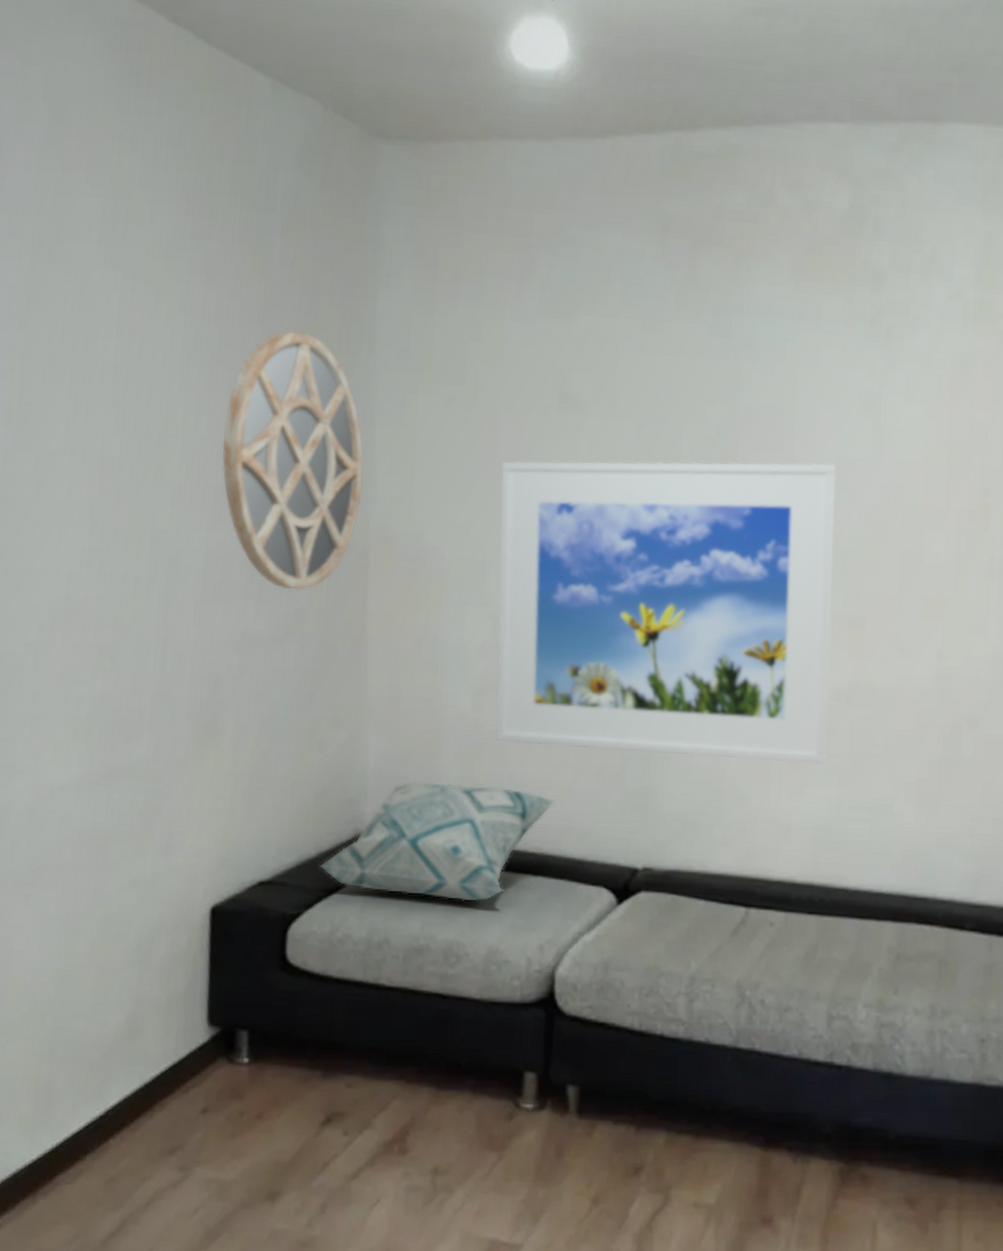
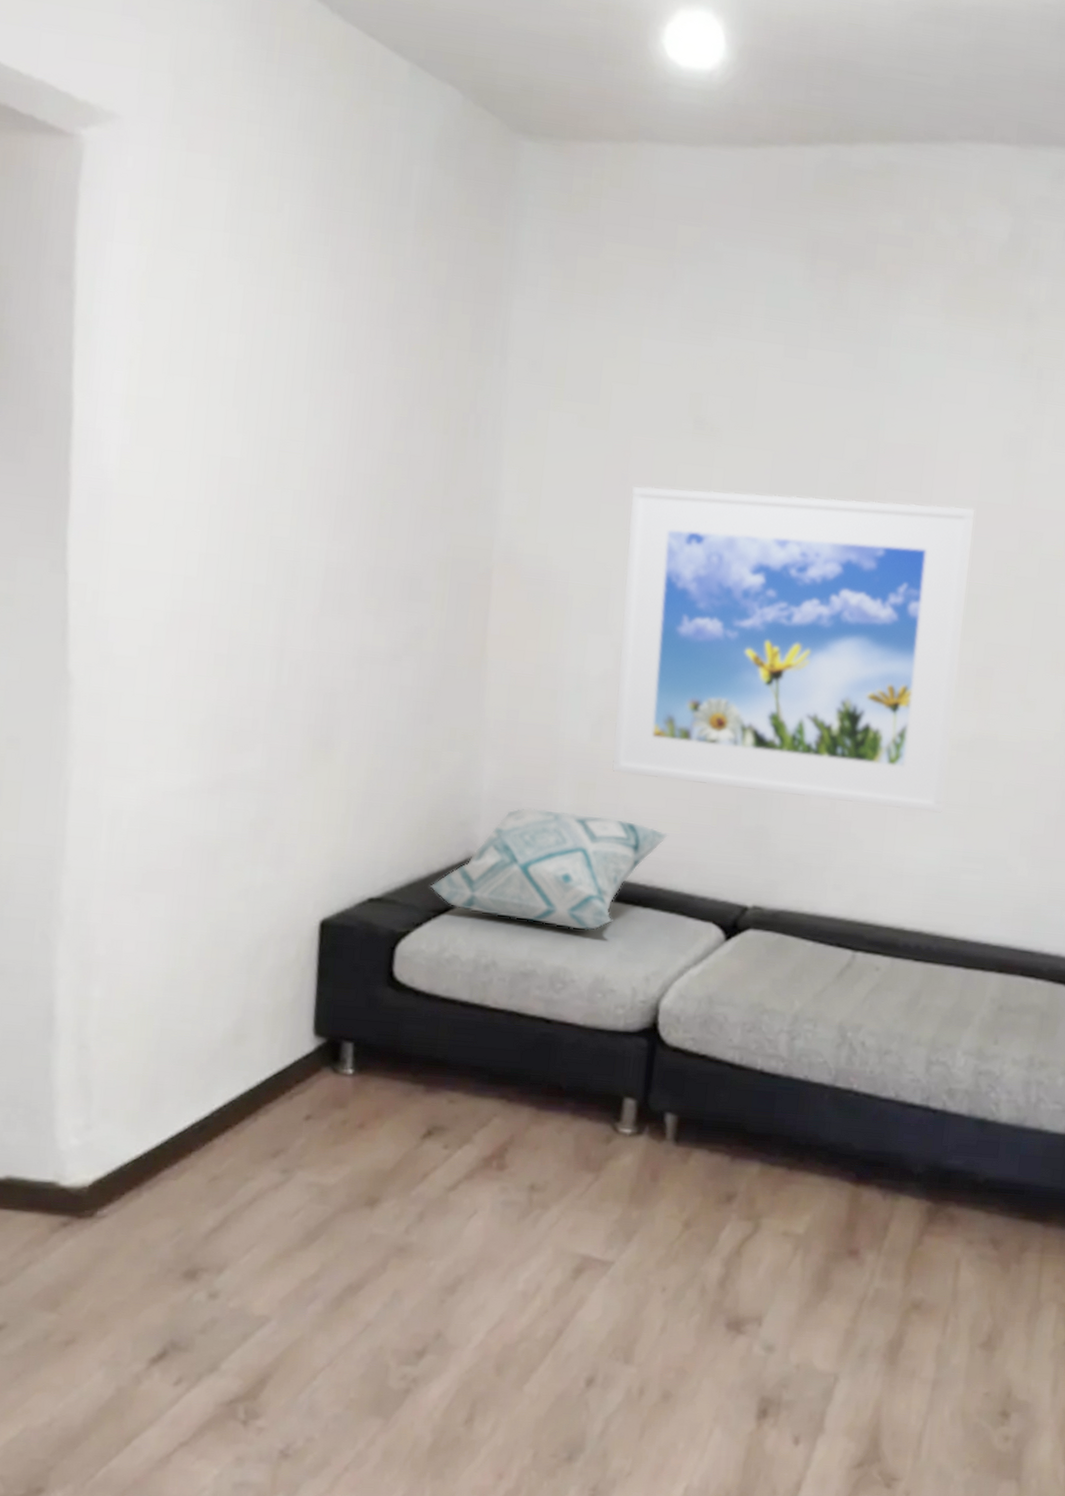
home mirror: present [222,331,363,590] -> none [345,336,491,608]

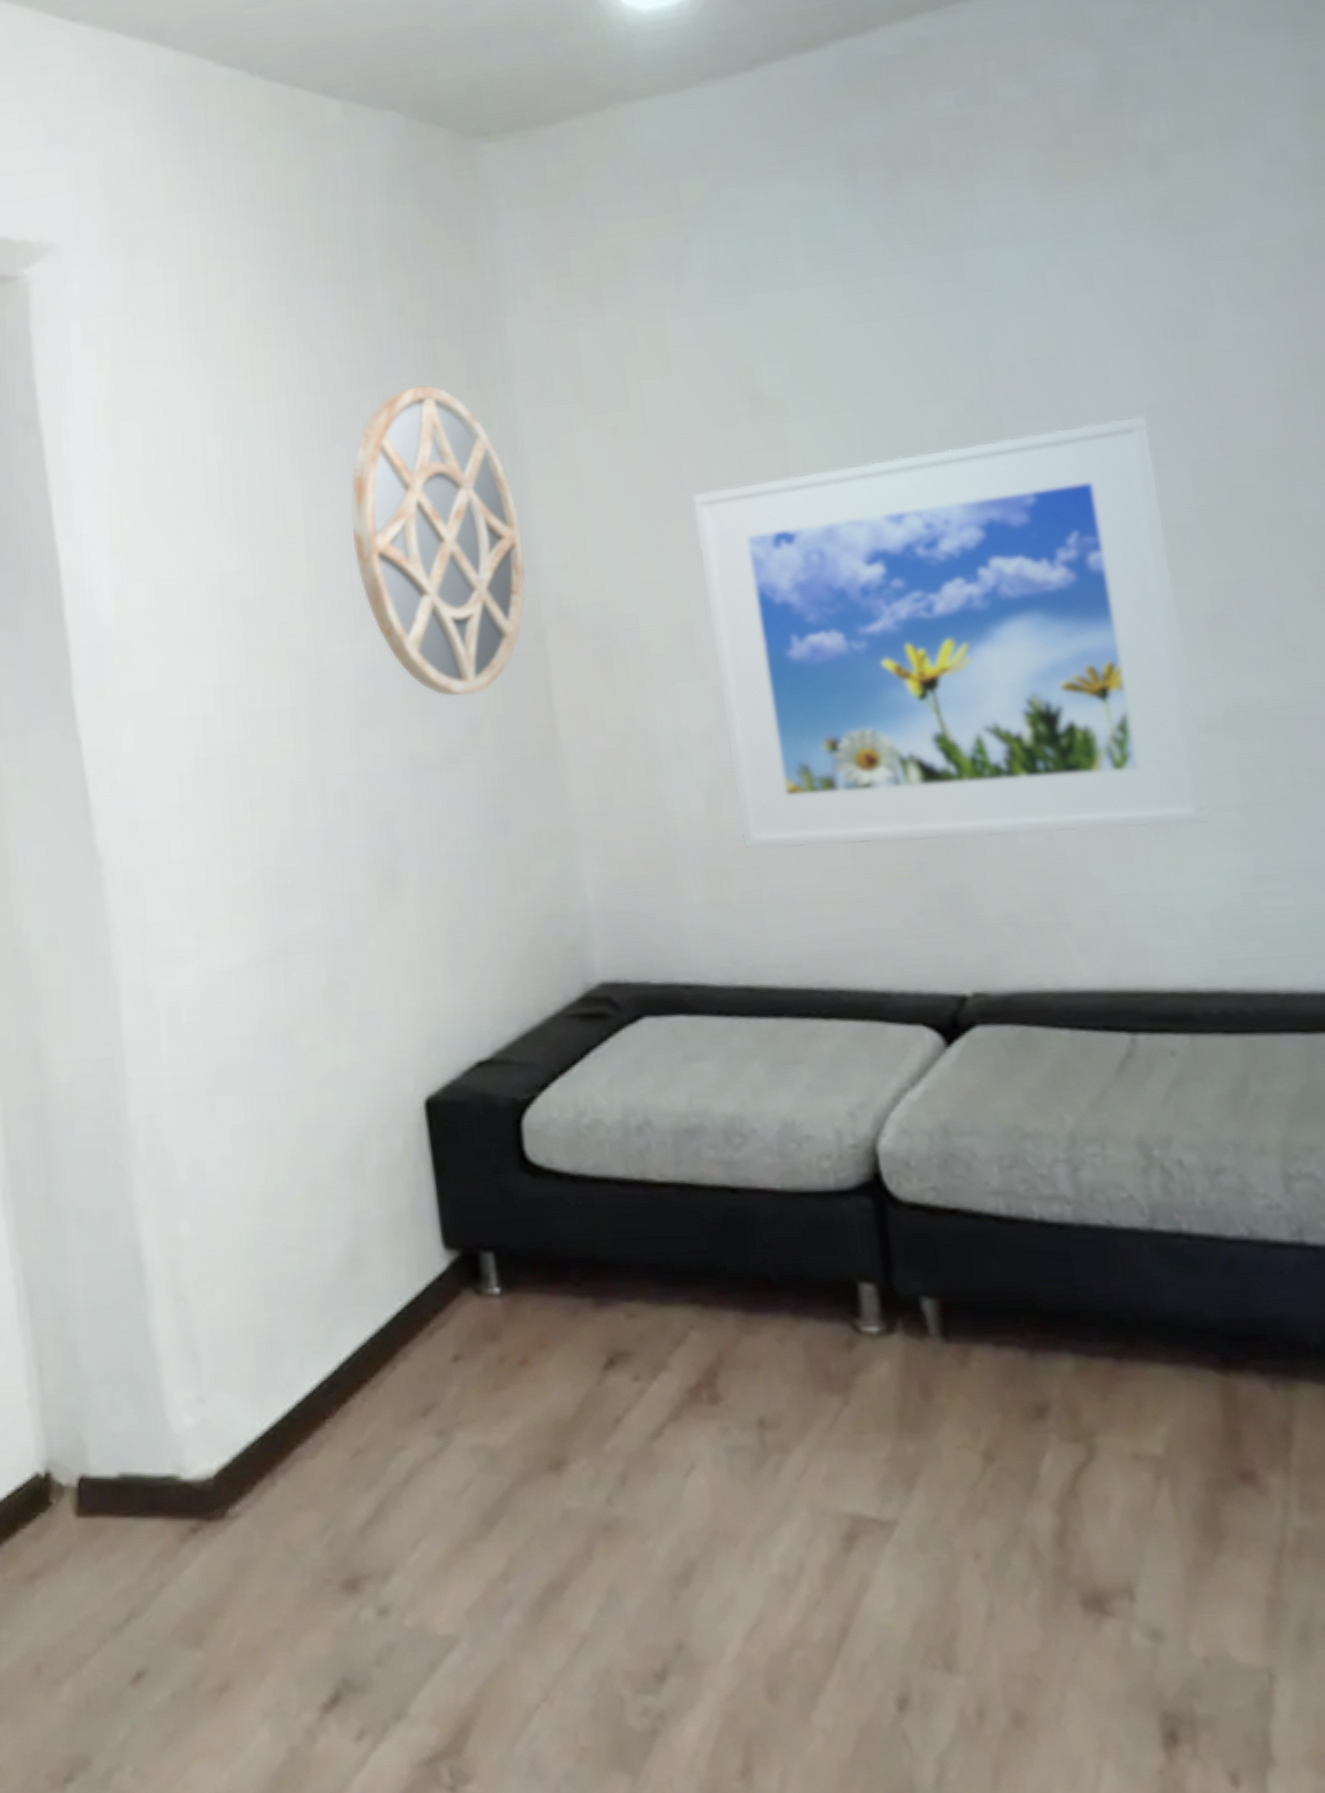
home mirror: none [345,336,491,608] -> present [350,385,526,697]
decorative pillow: present [430,807,670,930] -> none [548,908,838,1062]

